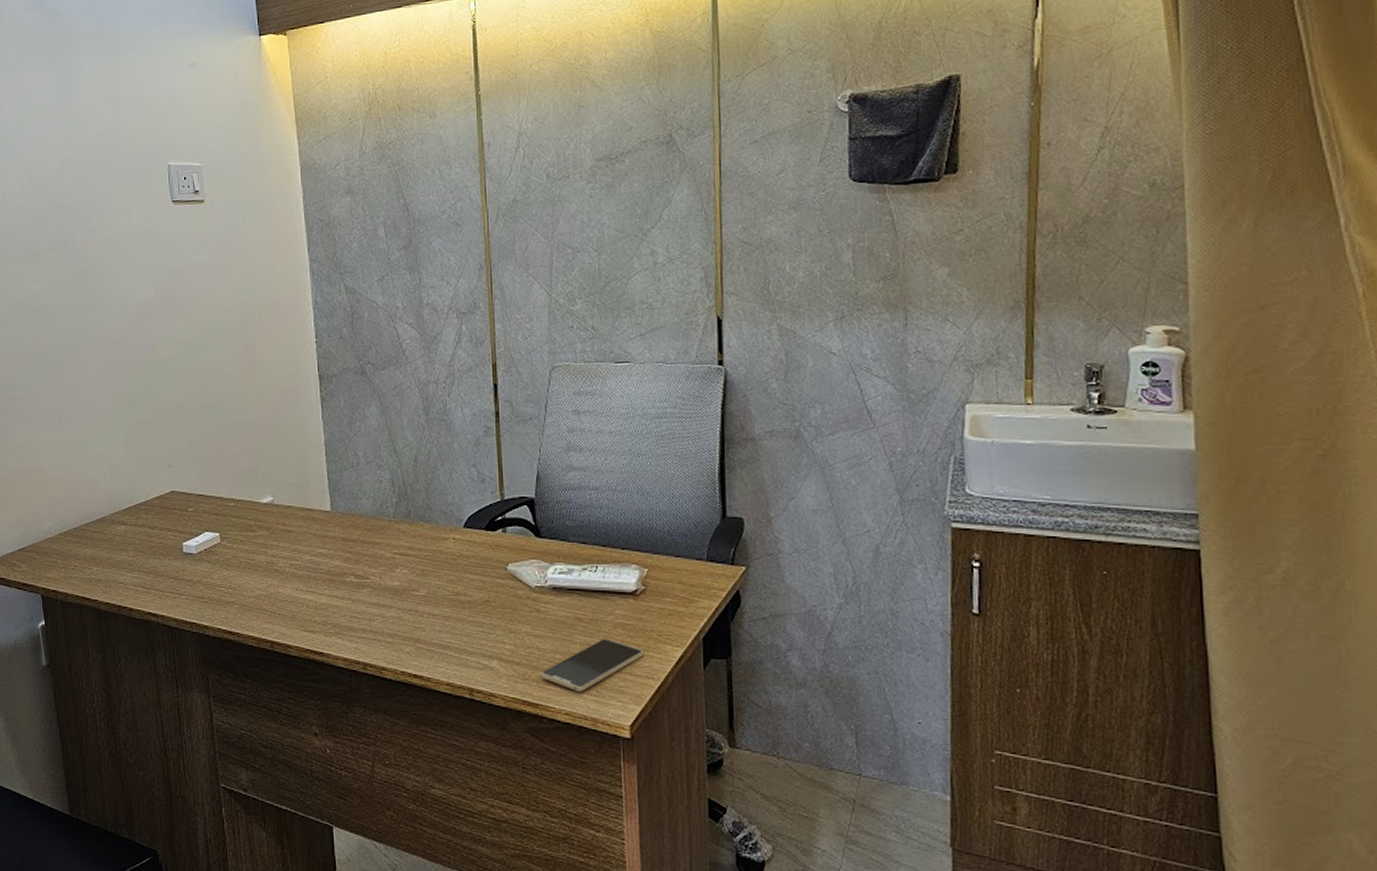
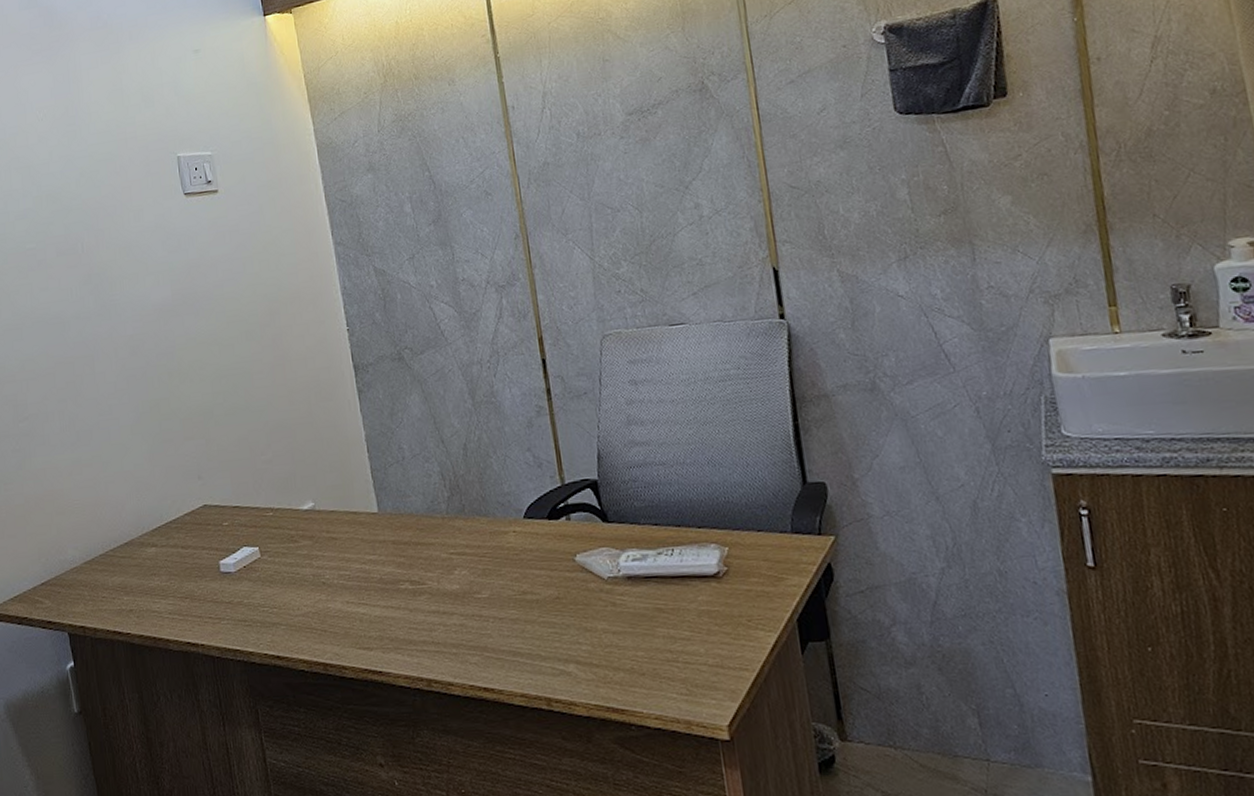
smartphone: present [541,637,645,692] -> none [624,628,735,693]

